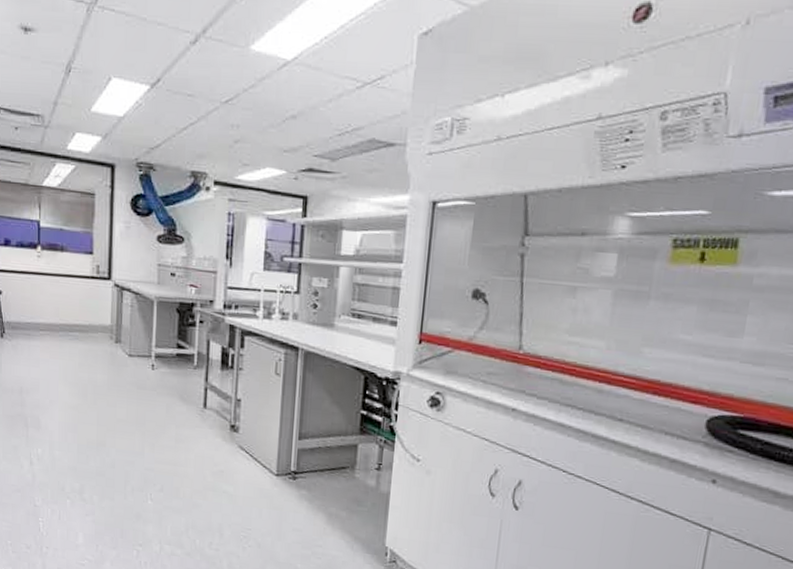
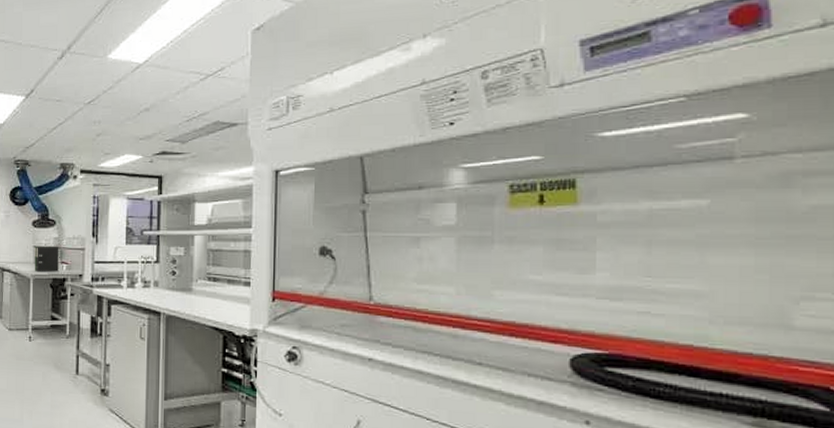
binder: none [158,265,188,295] -> present [34,246,59,273]

